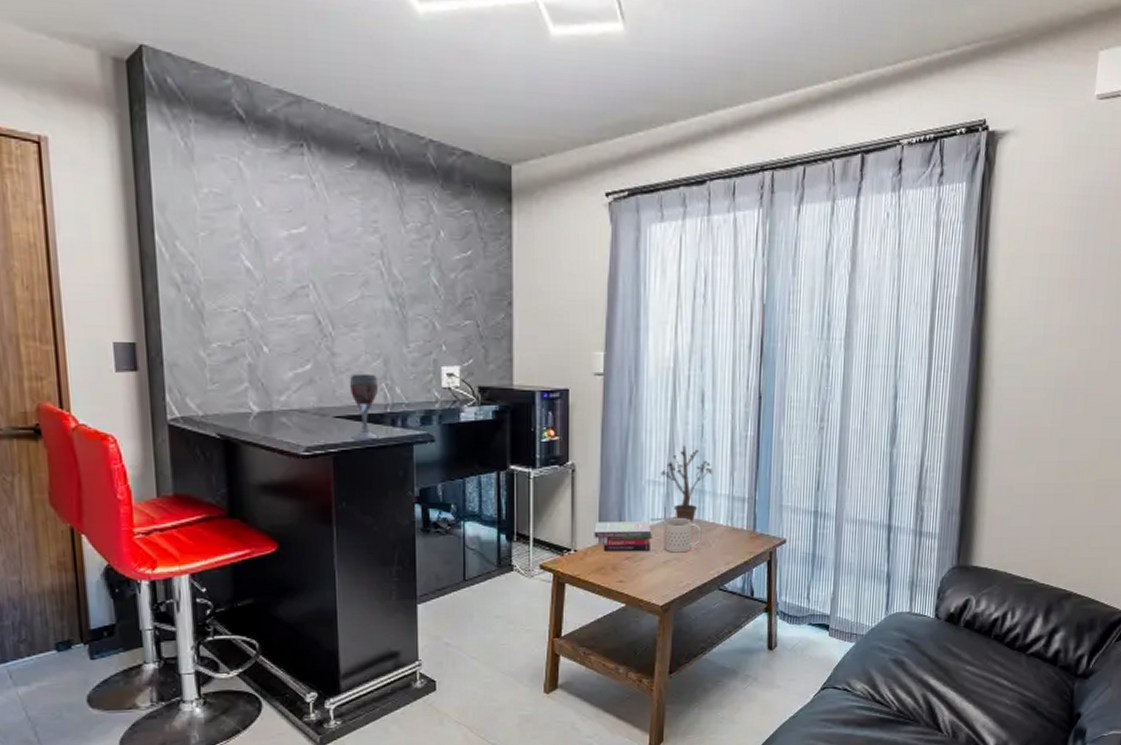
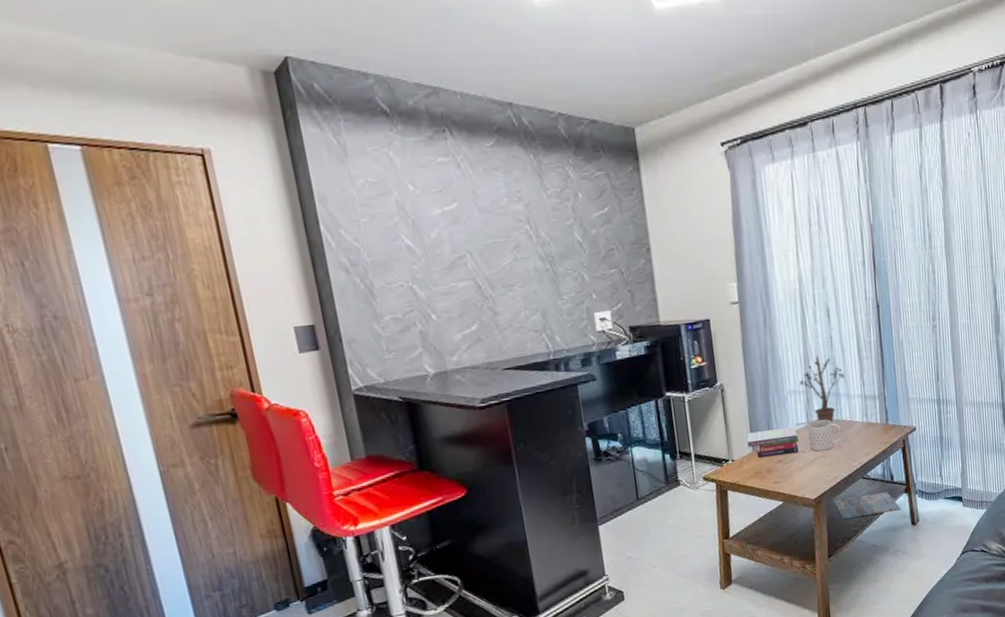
cup: present [349,373,379,440] -> none [513,327,546,388]
magazine: none [682,608,758,634] -> present [833,491,901,520]

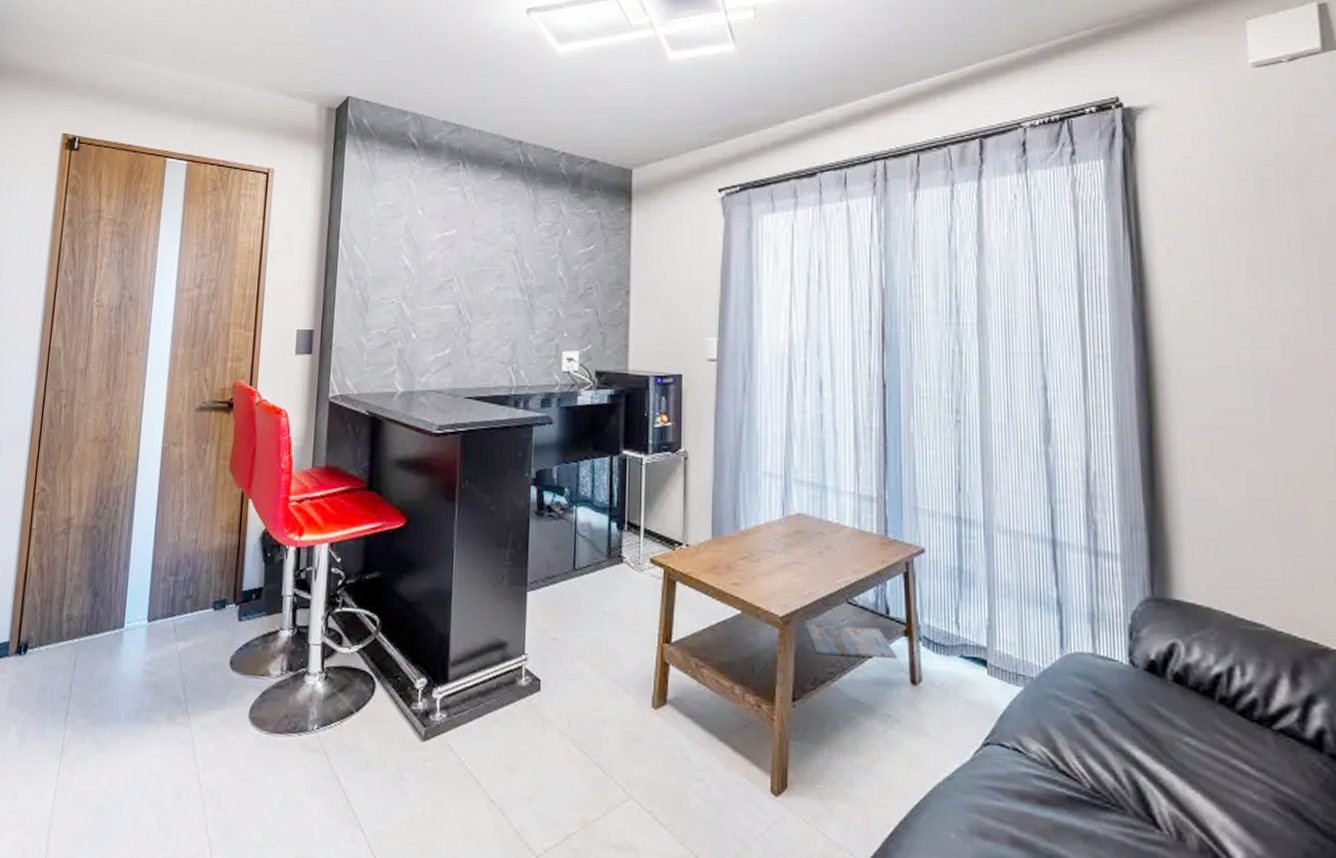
books: present [747,427,799,458] -> none [707,515,769,552]
decorative plant: present [794,356,845,426] -> none [766,435,834,522]
mug: present [807,419,842,452] -> none [782,514,825,556]

